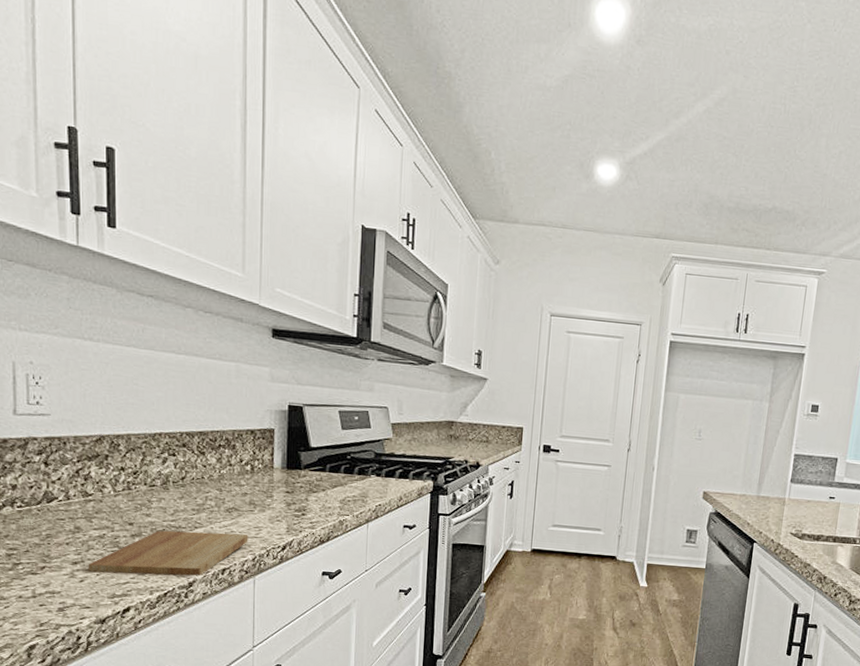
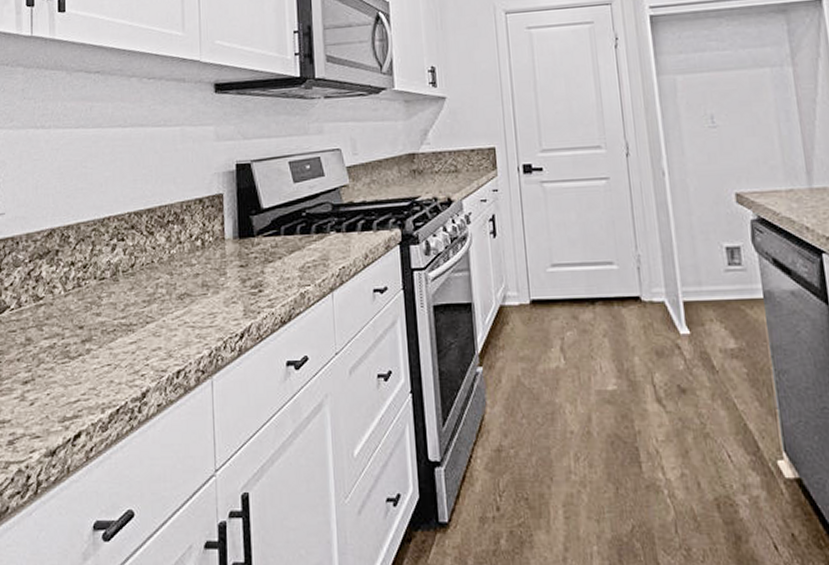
cutting board: present [88,530,248,576] -> none [38,325,203,391]

